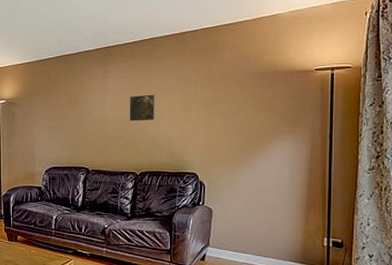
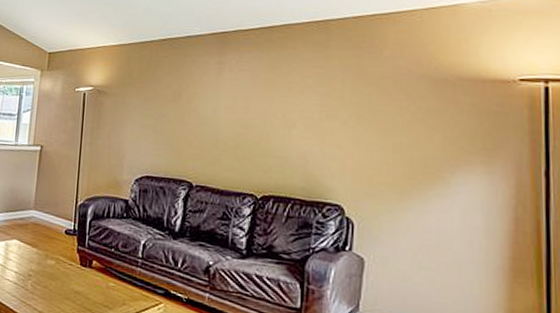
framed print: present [129,94,156,121] -> none [250,94,287,130]

